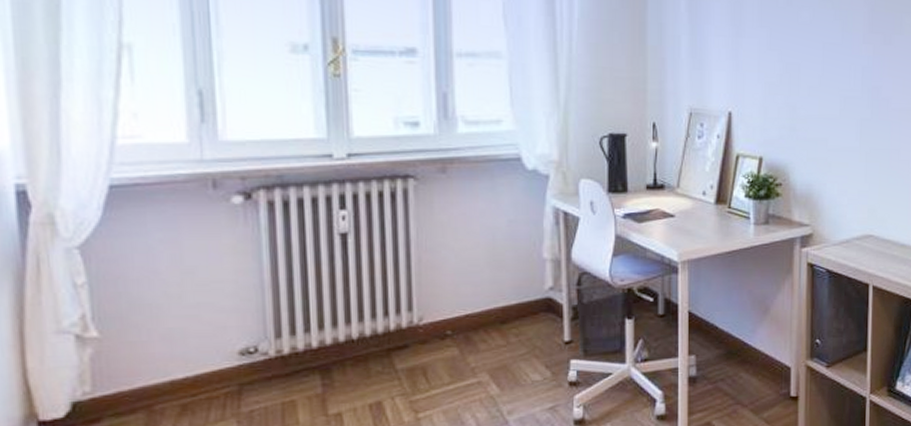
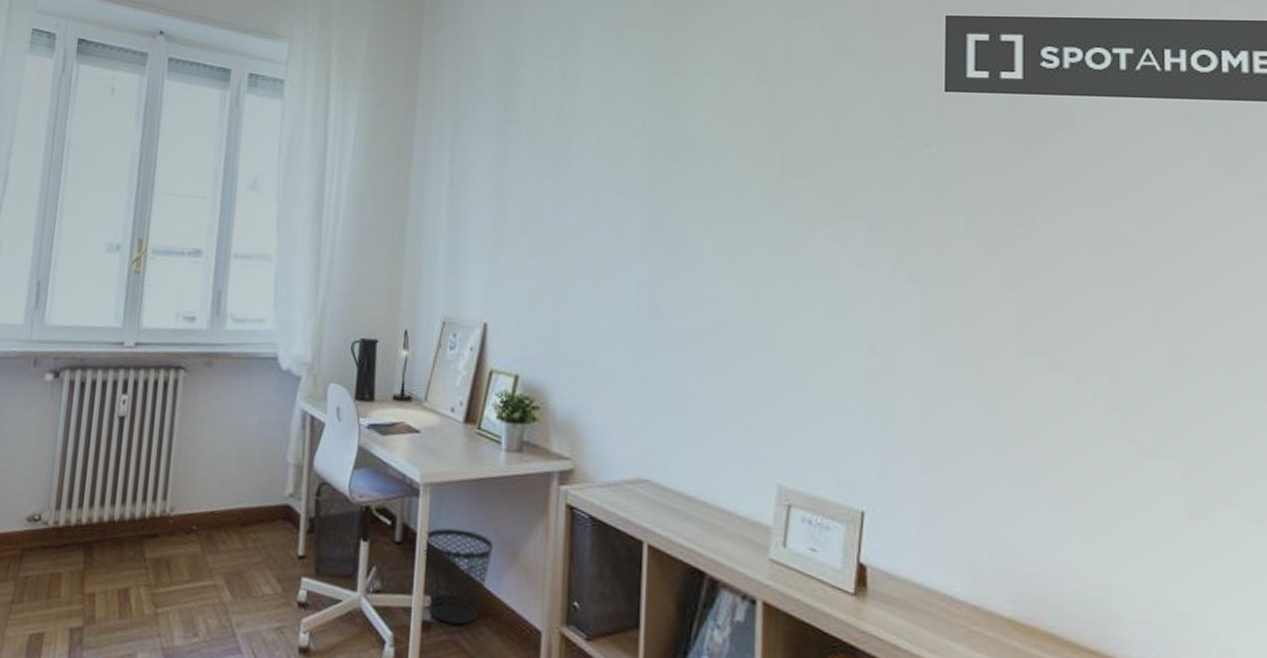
wastebasket: none [686,296,747,375] -> present [424,527,493,625]

